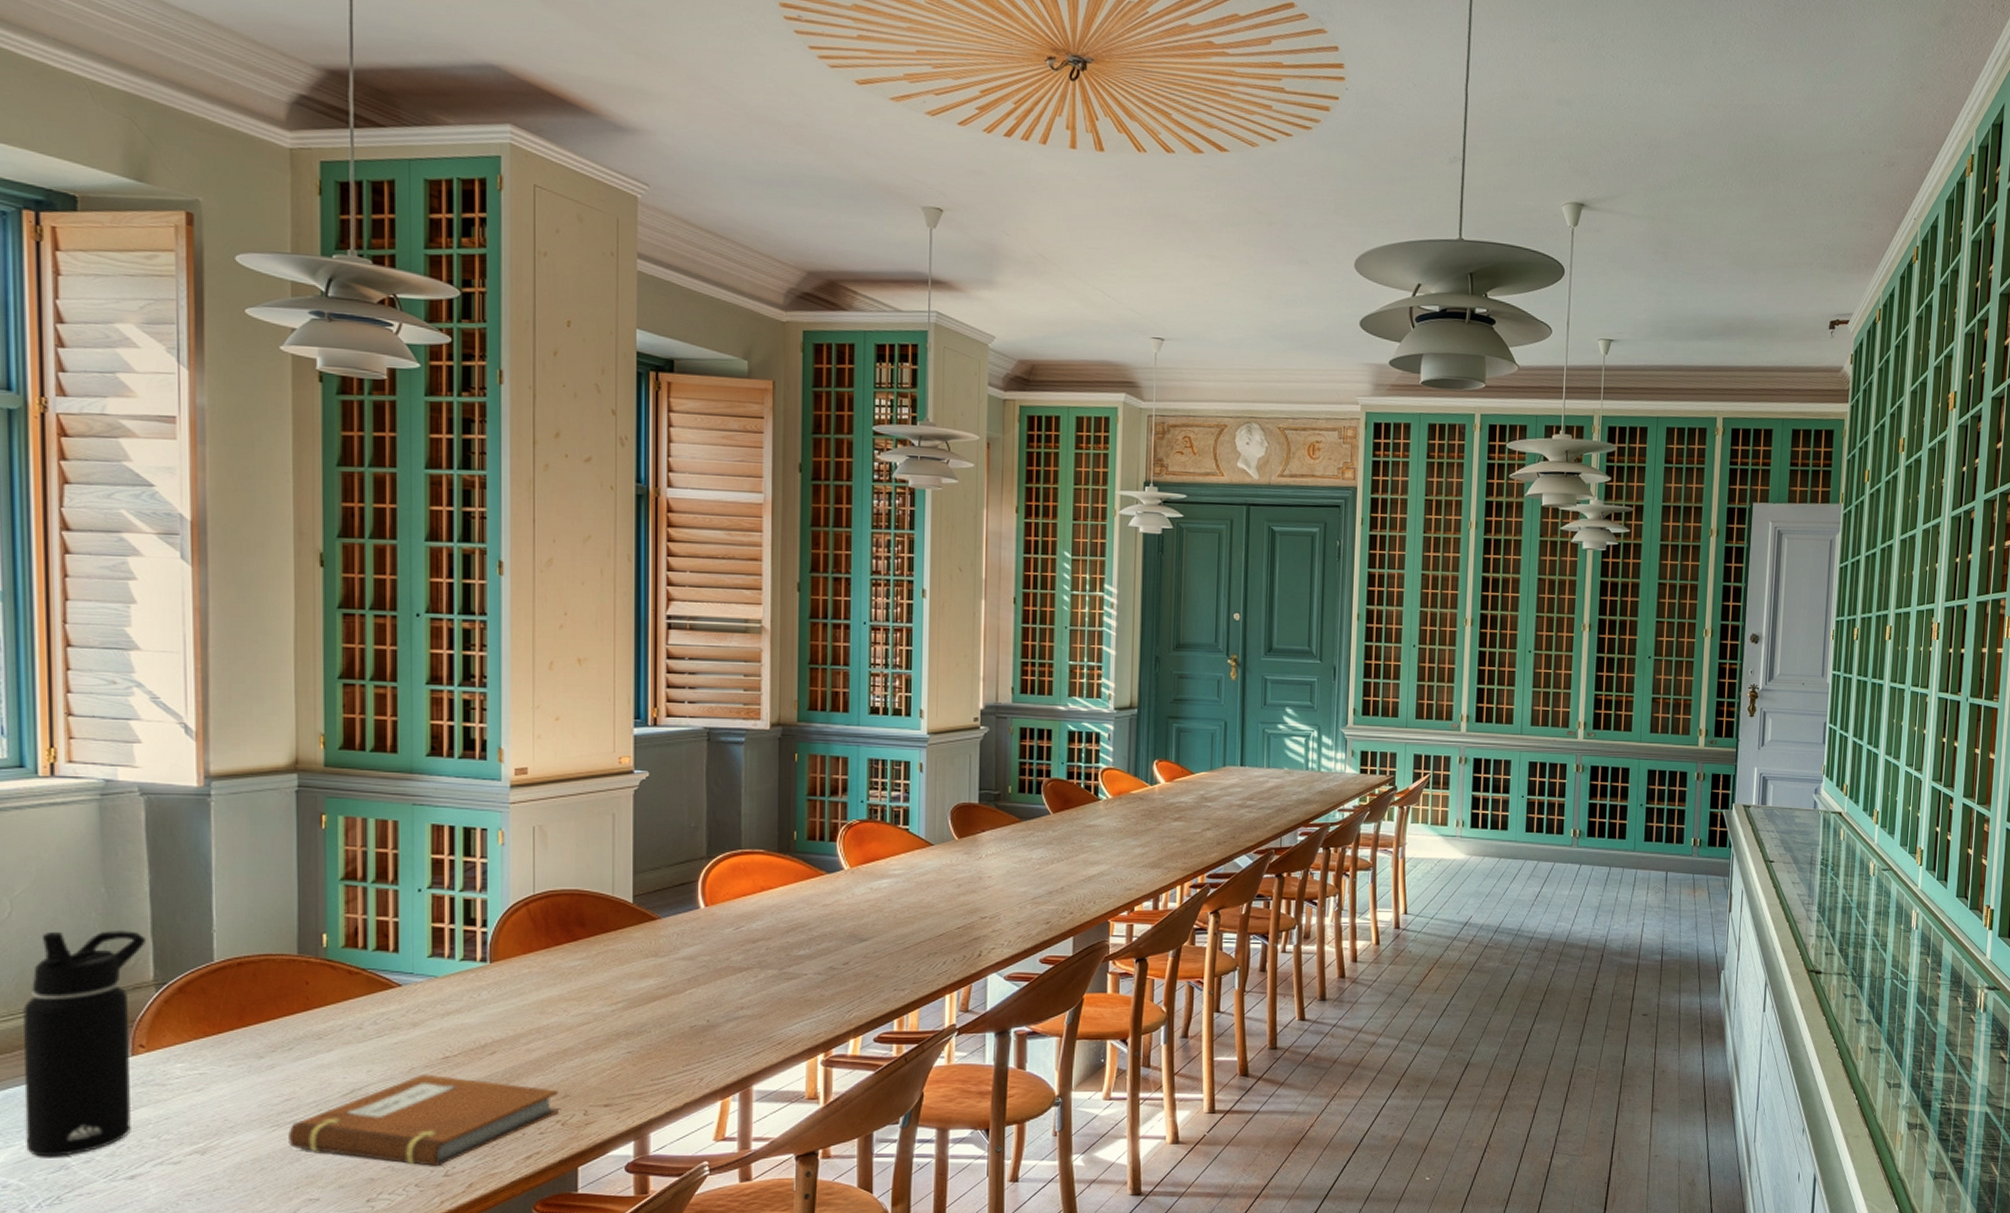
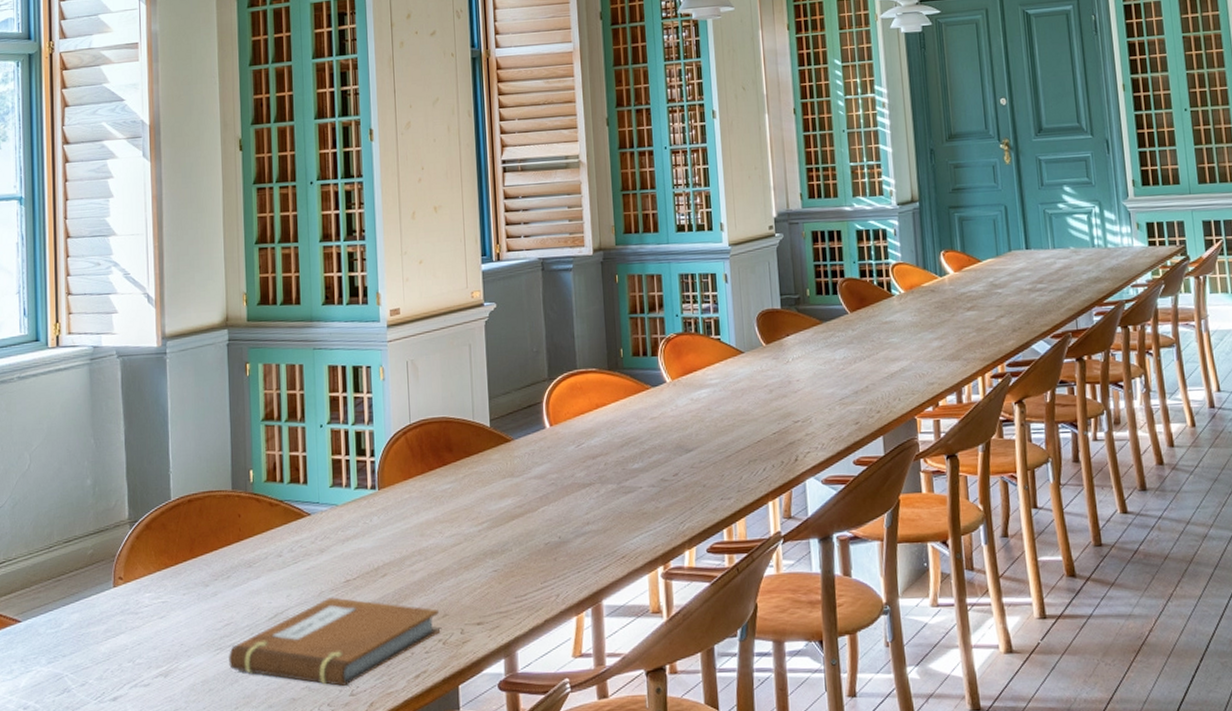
water bottle: present [22,929,147,1157] -> none [37,475,123,681]

